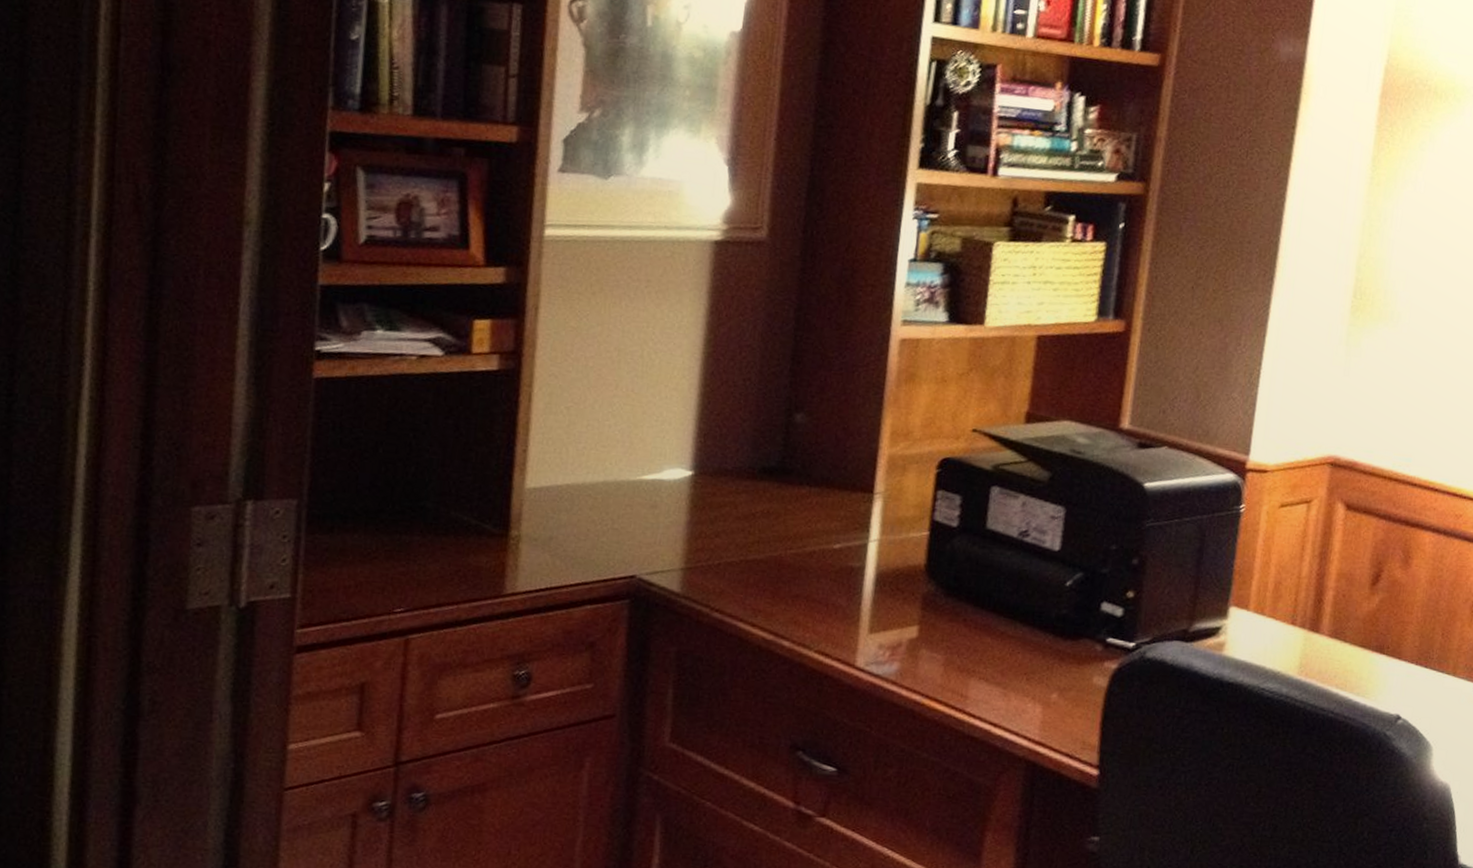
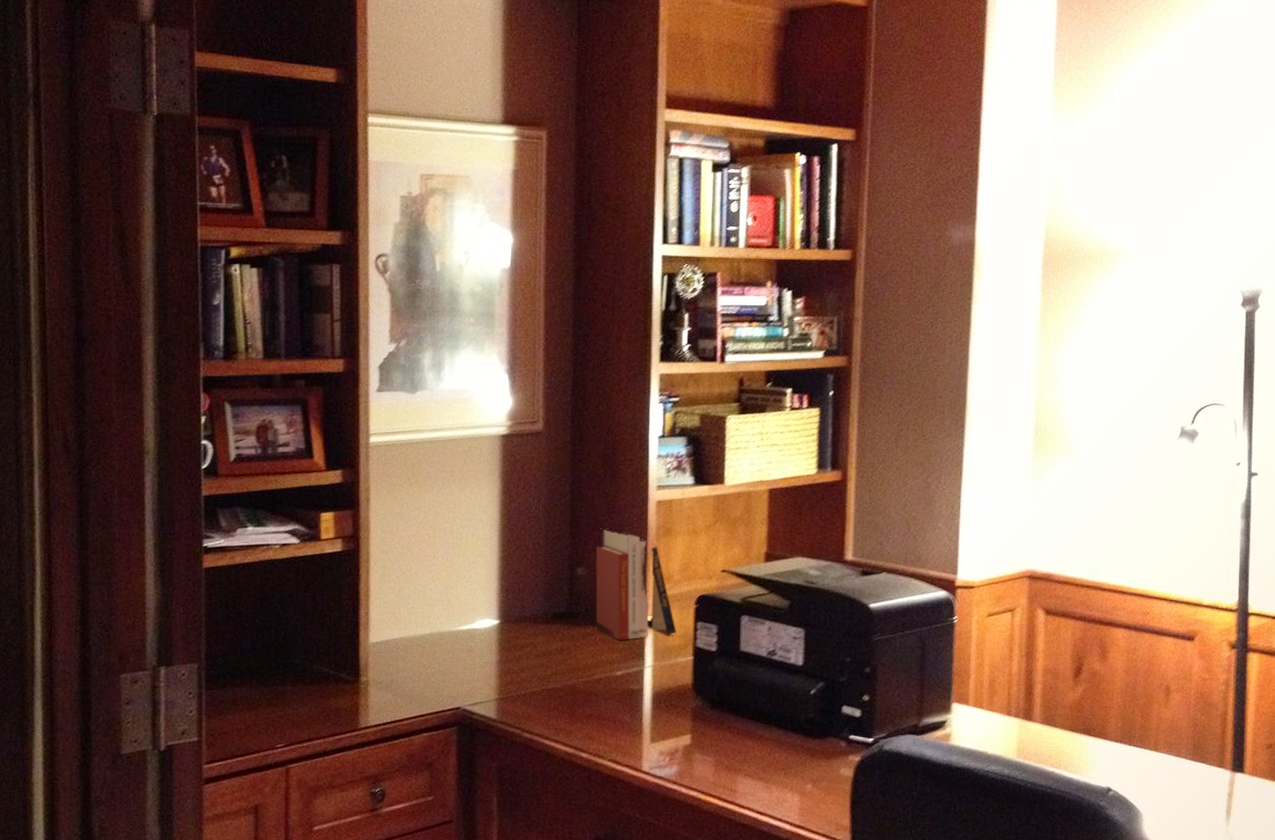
books: none [813,367,912,507] -> present [595,528,676,641]

